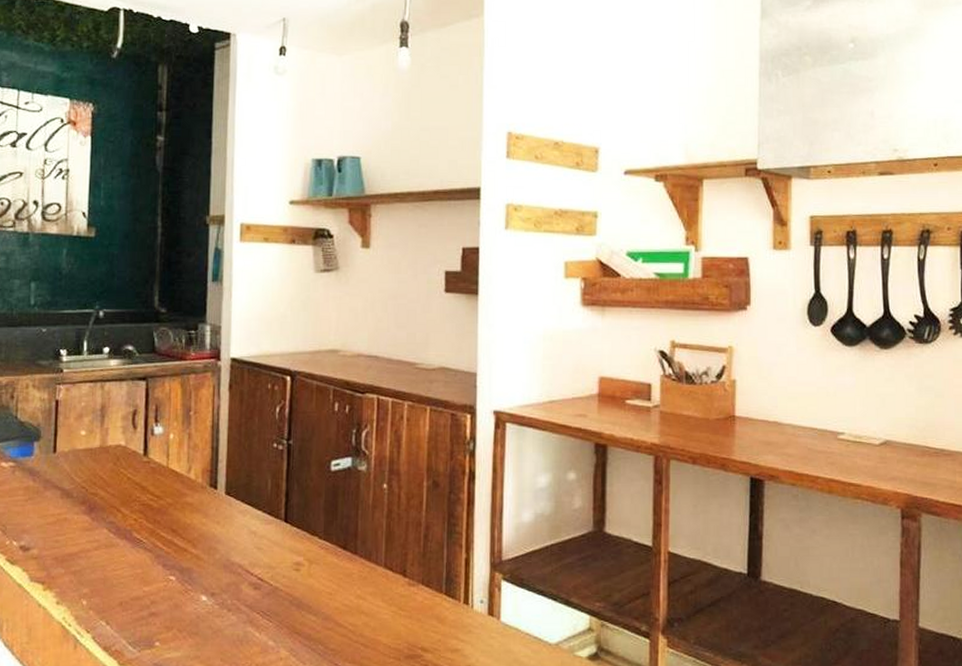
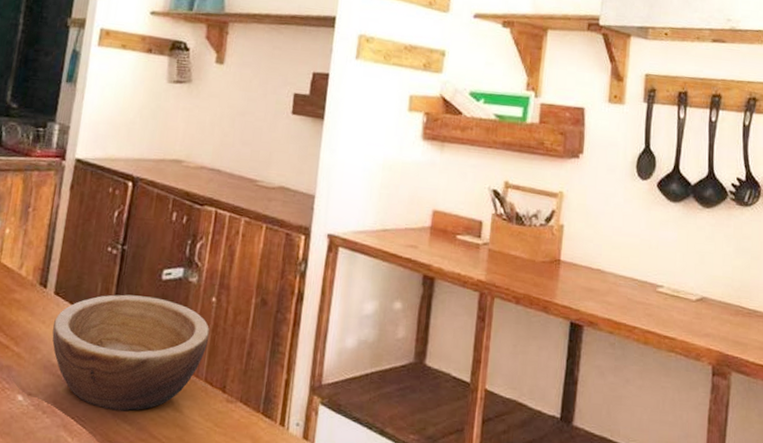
bowl: none [228,488,385,603] -> present [52,294,210,412]

